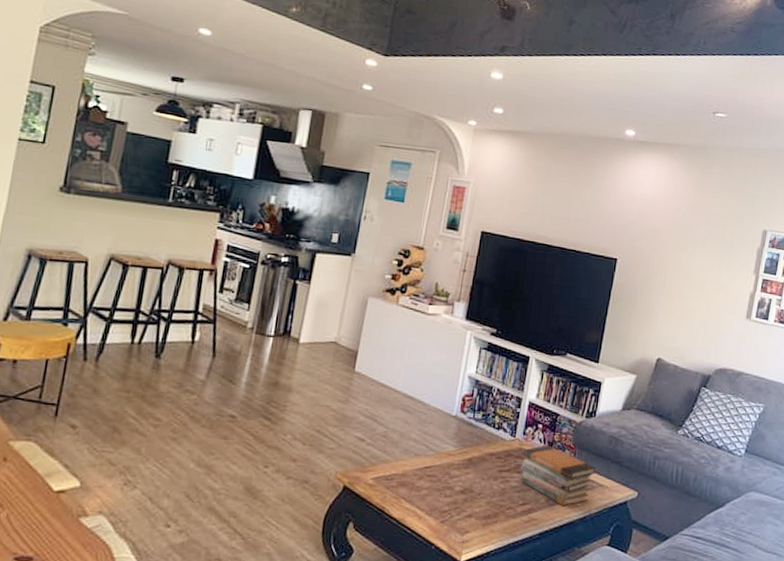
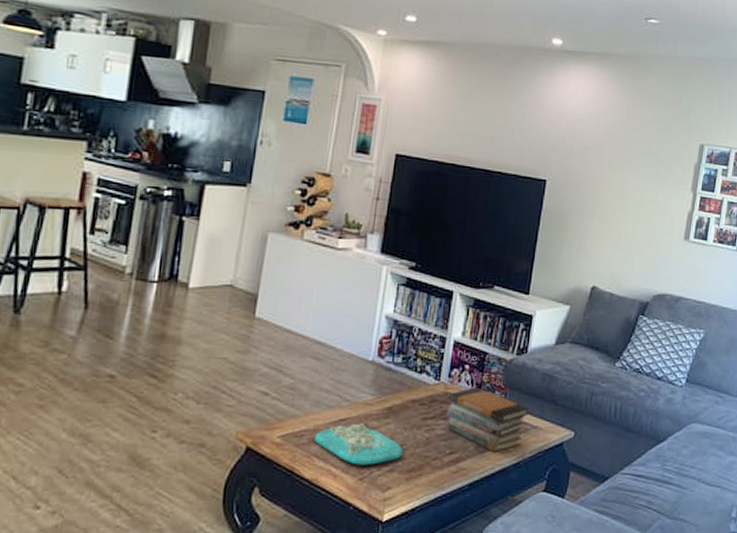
decorative tray: none [403,471,480,510] -> present [315,423,403,465]

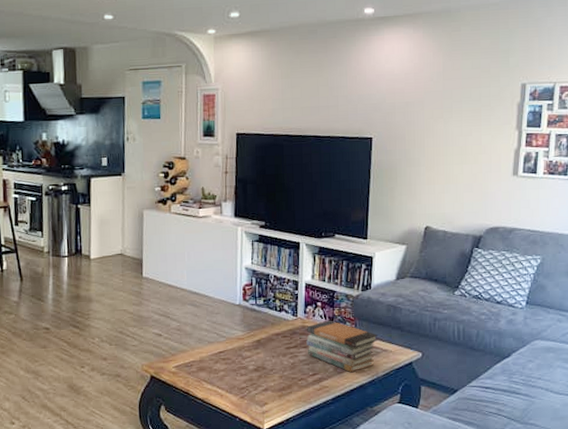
decorative tray: present [315,423,403,465] -> none [202,354,273,386]

